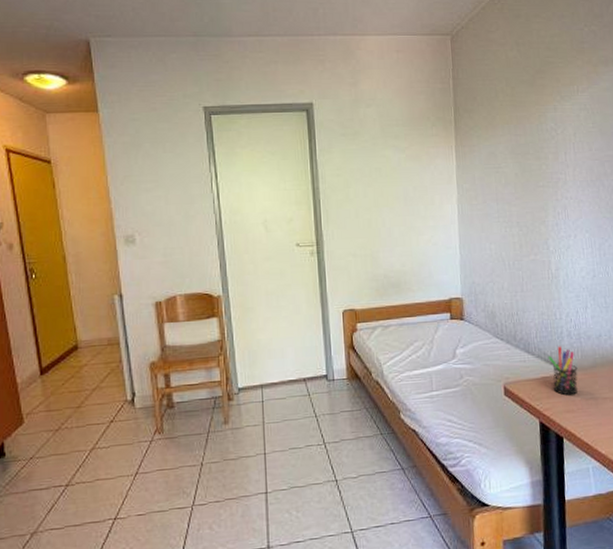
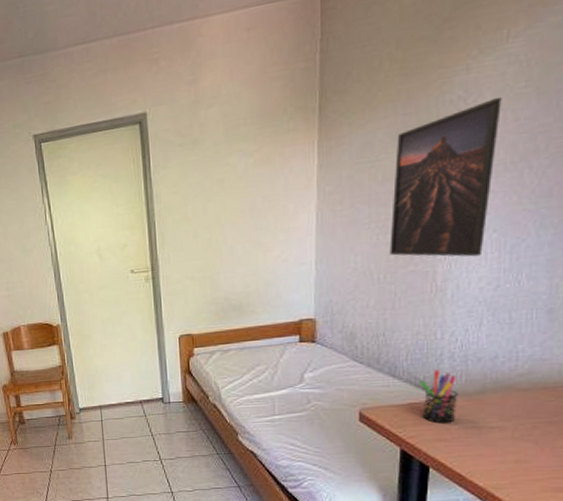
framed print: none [513,131,581,251] -> present [389,96,502,257]

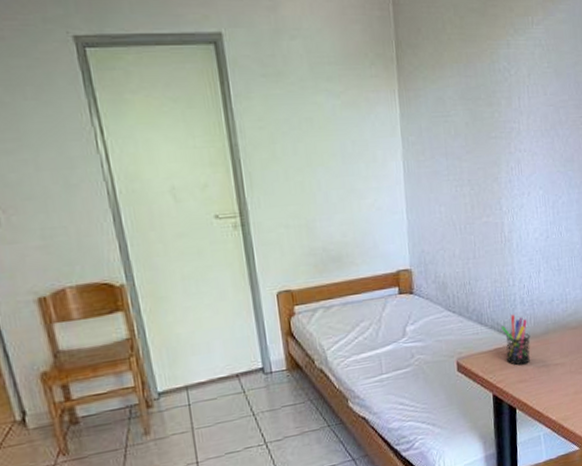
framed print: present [389,96,502,257] -> none [462,72,534,211]

